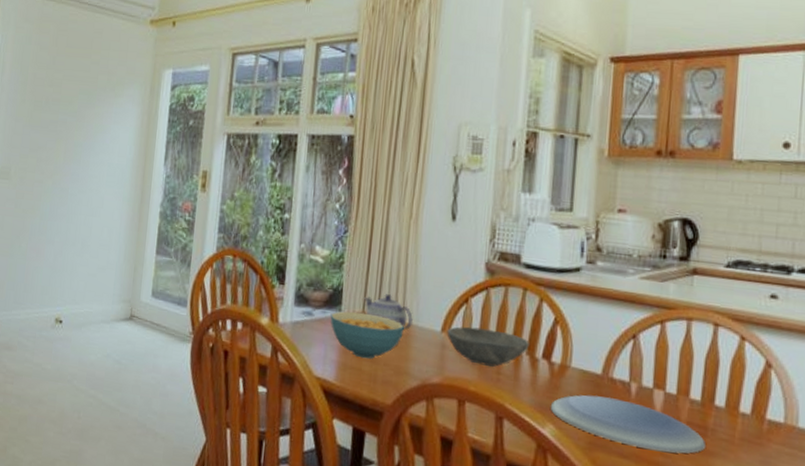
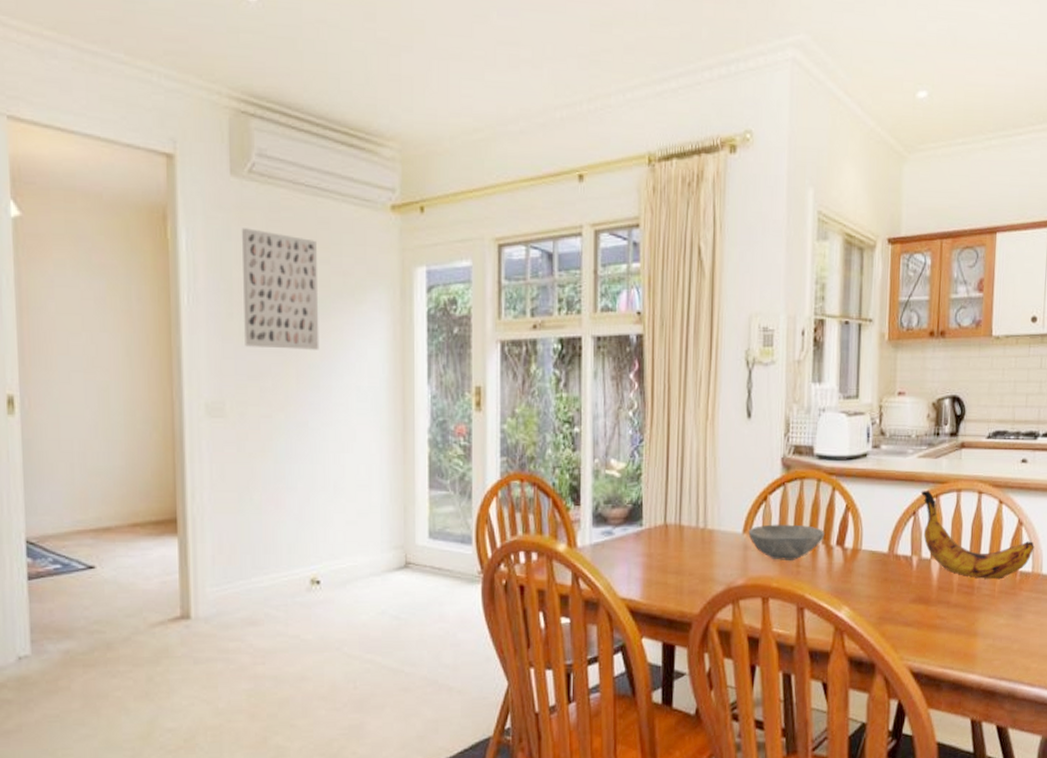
wall art: none [30,36,91,132] -> present [241,228,320,350]
cereal bowl: present [330,311,404,359] -> none [631,524,707,572]
teapot: present [364,294,414,331] -> none [665,502,716,537]
plate: present [550,395,705,454] -> none [845,573,973,615]
banana: none [642,314,788,425] -> present [920,490,1035,580]

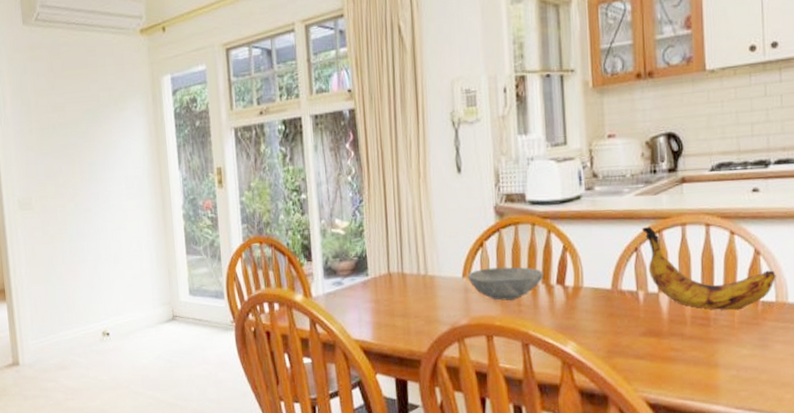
wall art: present [241,228,320,350] -> none [33,63,95,154]

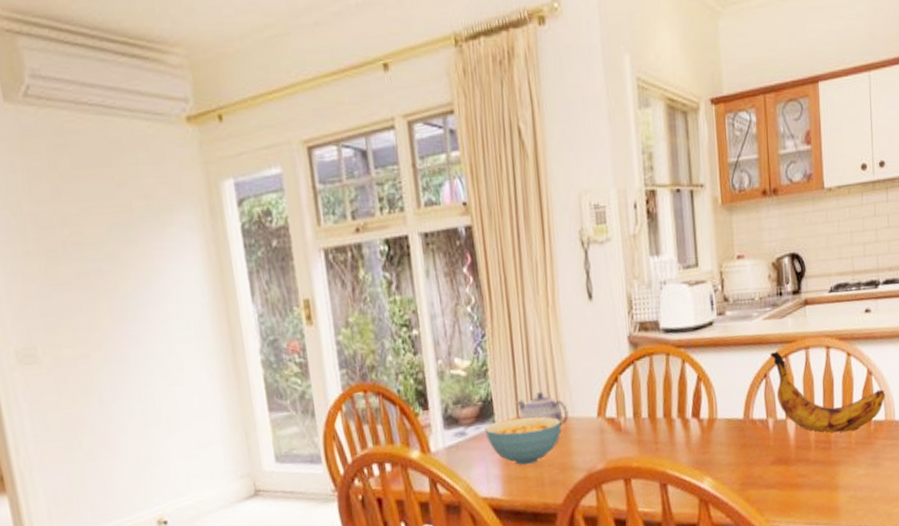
cereal bowl: none [359,273,428,315] -> present [484,416,562,465]
teapot: none [388,252,436,283] -> present [516,392,570,426]
bowl: present [467,267,544,301] -> none [603,401,679,440]

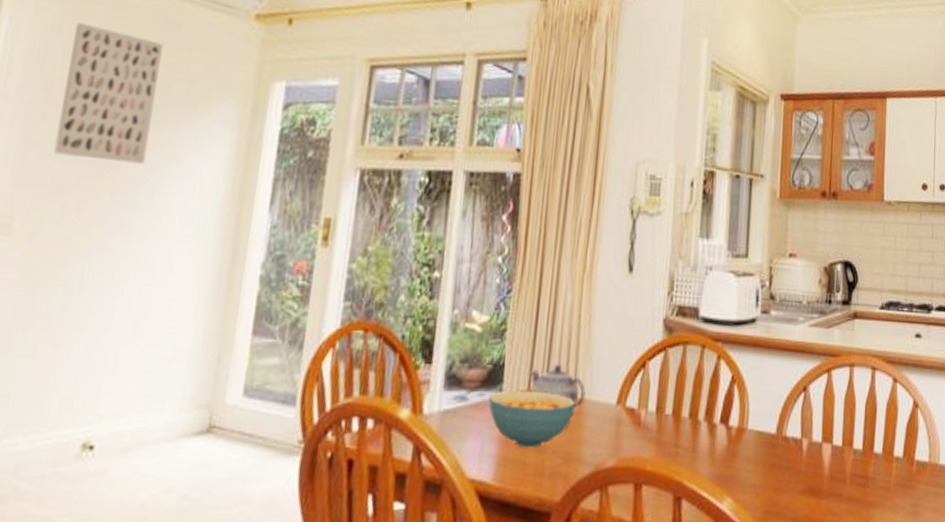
wall art: none [25,157,131,286] -> present [54,23,163,164]
banana: present [769,351,885,433] -> none [811,363,931,470]

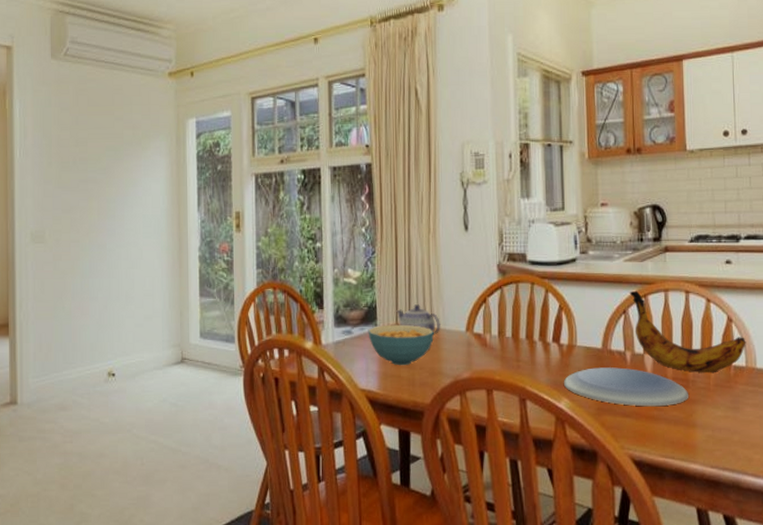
wall art: present [54,23,163,164] -> none [58,97,115,188]
plate: none [728,458,867,510] -> present [563,367,688,407]
banana: none [811,363,931,470] -> present [629,290,746,374]

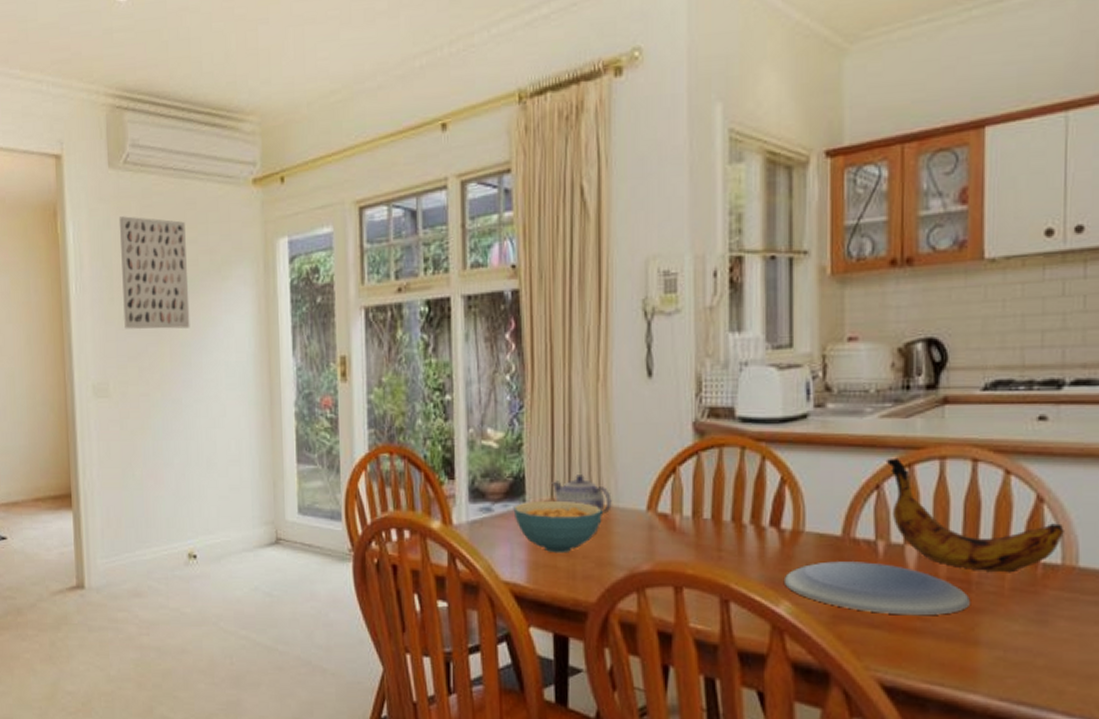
wall art: none [58,97,115,188] -> present [118,216,190,329]

